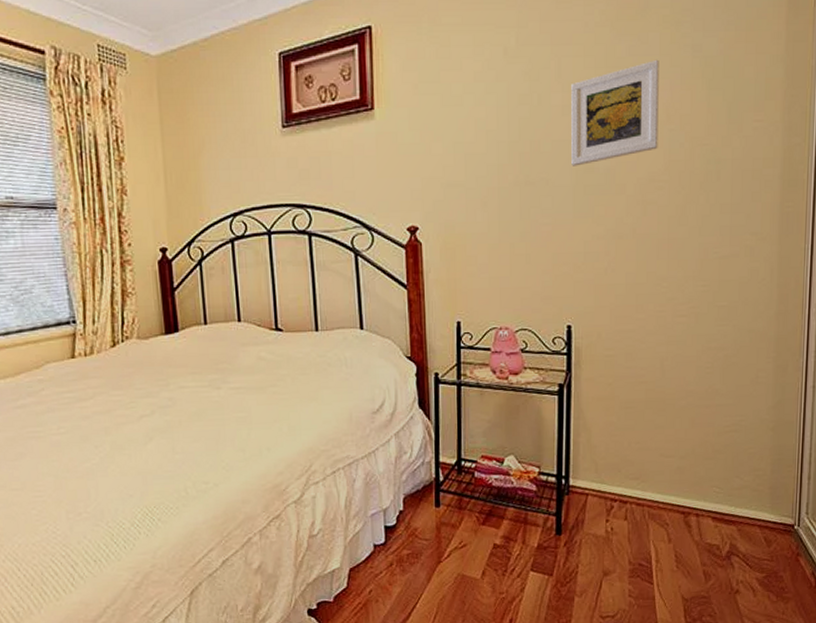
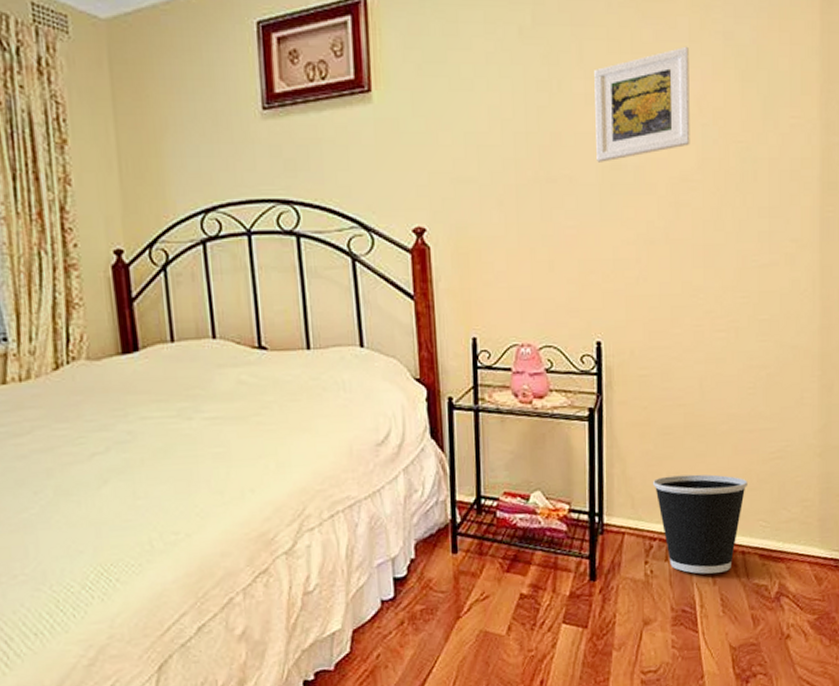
wastebasket: none [616,444,703,533] -> present [653,474,748,574]

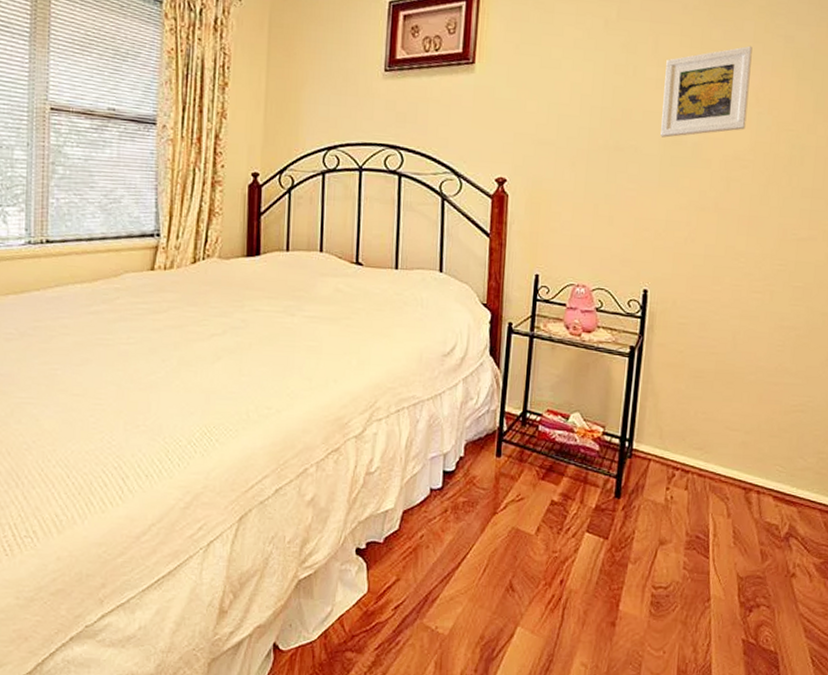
wastebasket: present [653,474,748,574] -> none [681,414,769,507]

